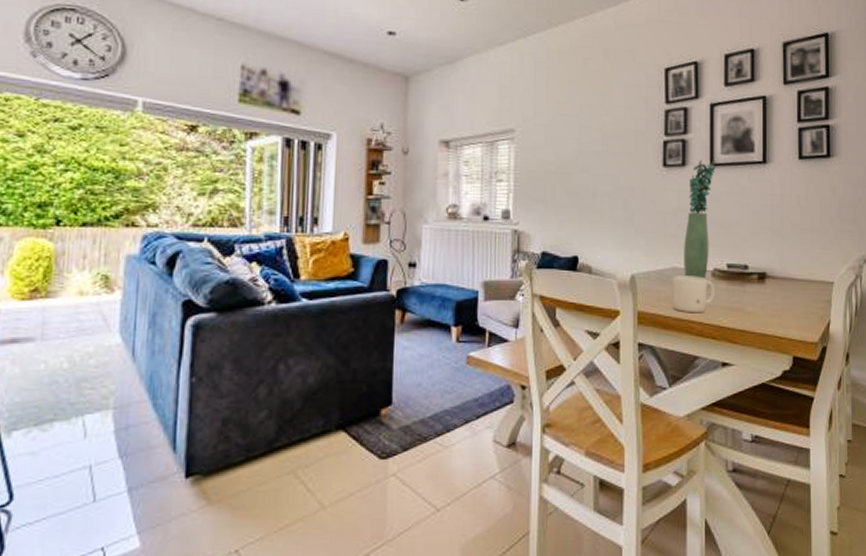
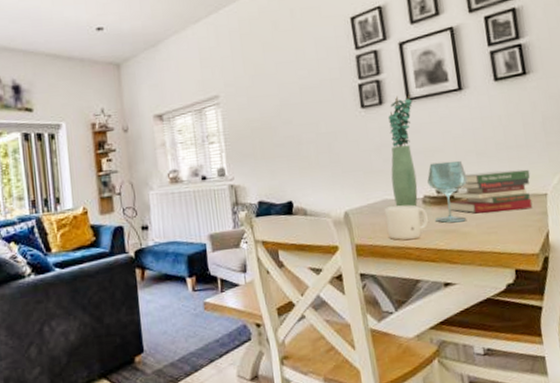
wine glass: none [720,235,760,301] -> present [427,160,468,223]
books: none [738,251,820,296] -> present [449,169,533,214]

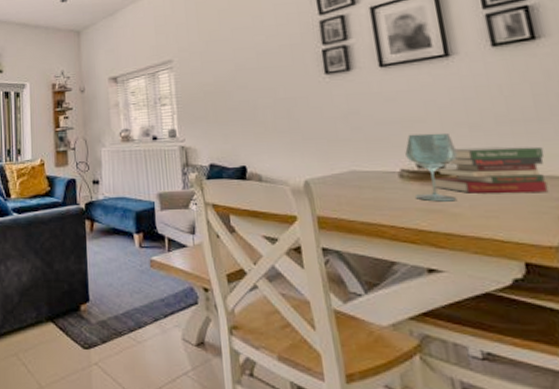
mug: present [384,205,428,240] -> none [351,178,407,217]
vase: present [388,93,418,207] -> none [357,59,394,181]

